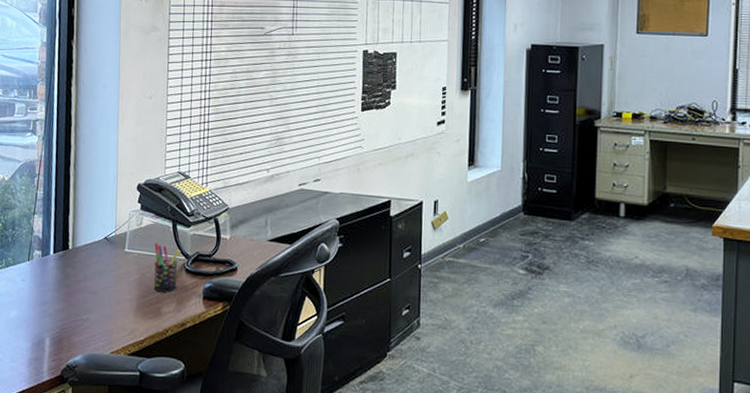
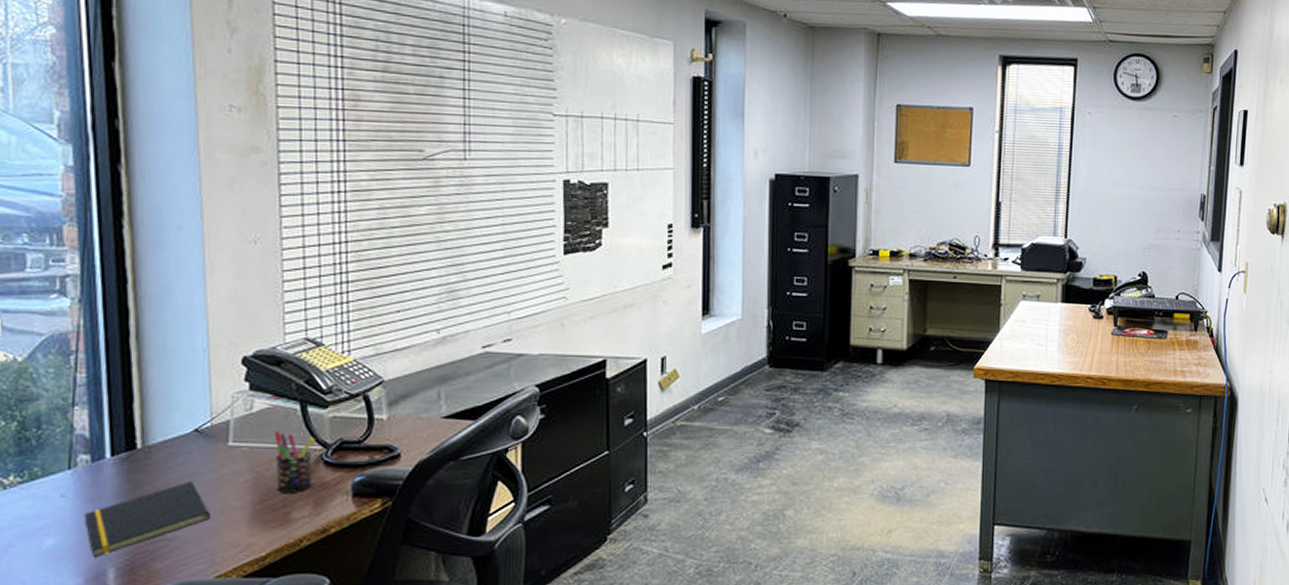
notepad: none [34,276,110,329] -> present [84,481,210,558]

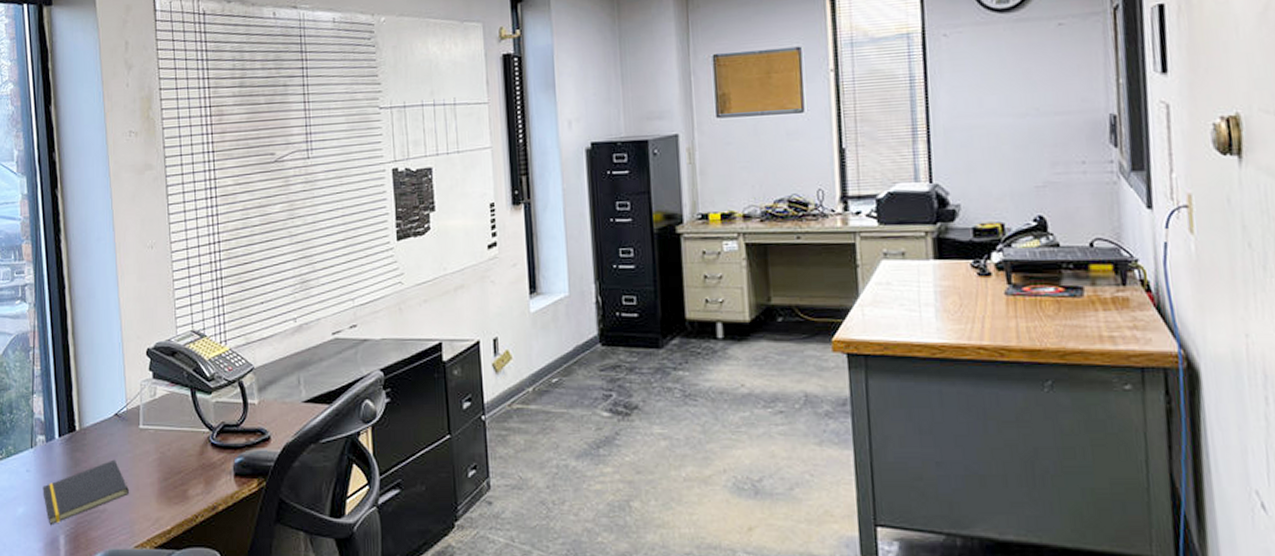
pen holder: present [274,431,315,493] -> none [172,415,204,472]

